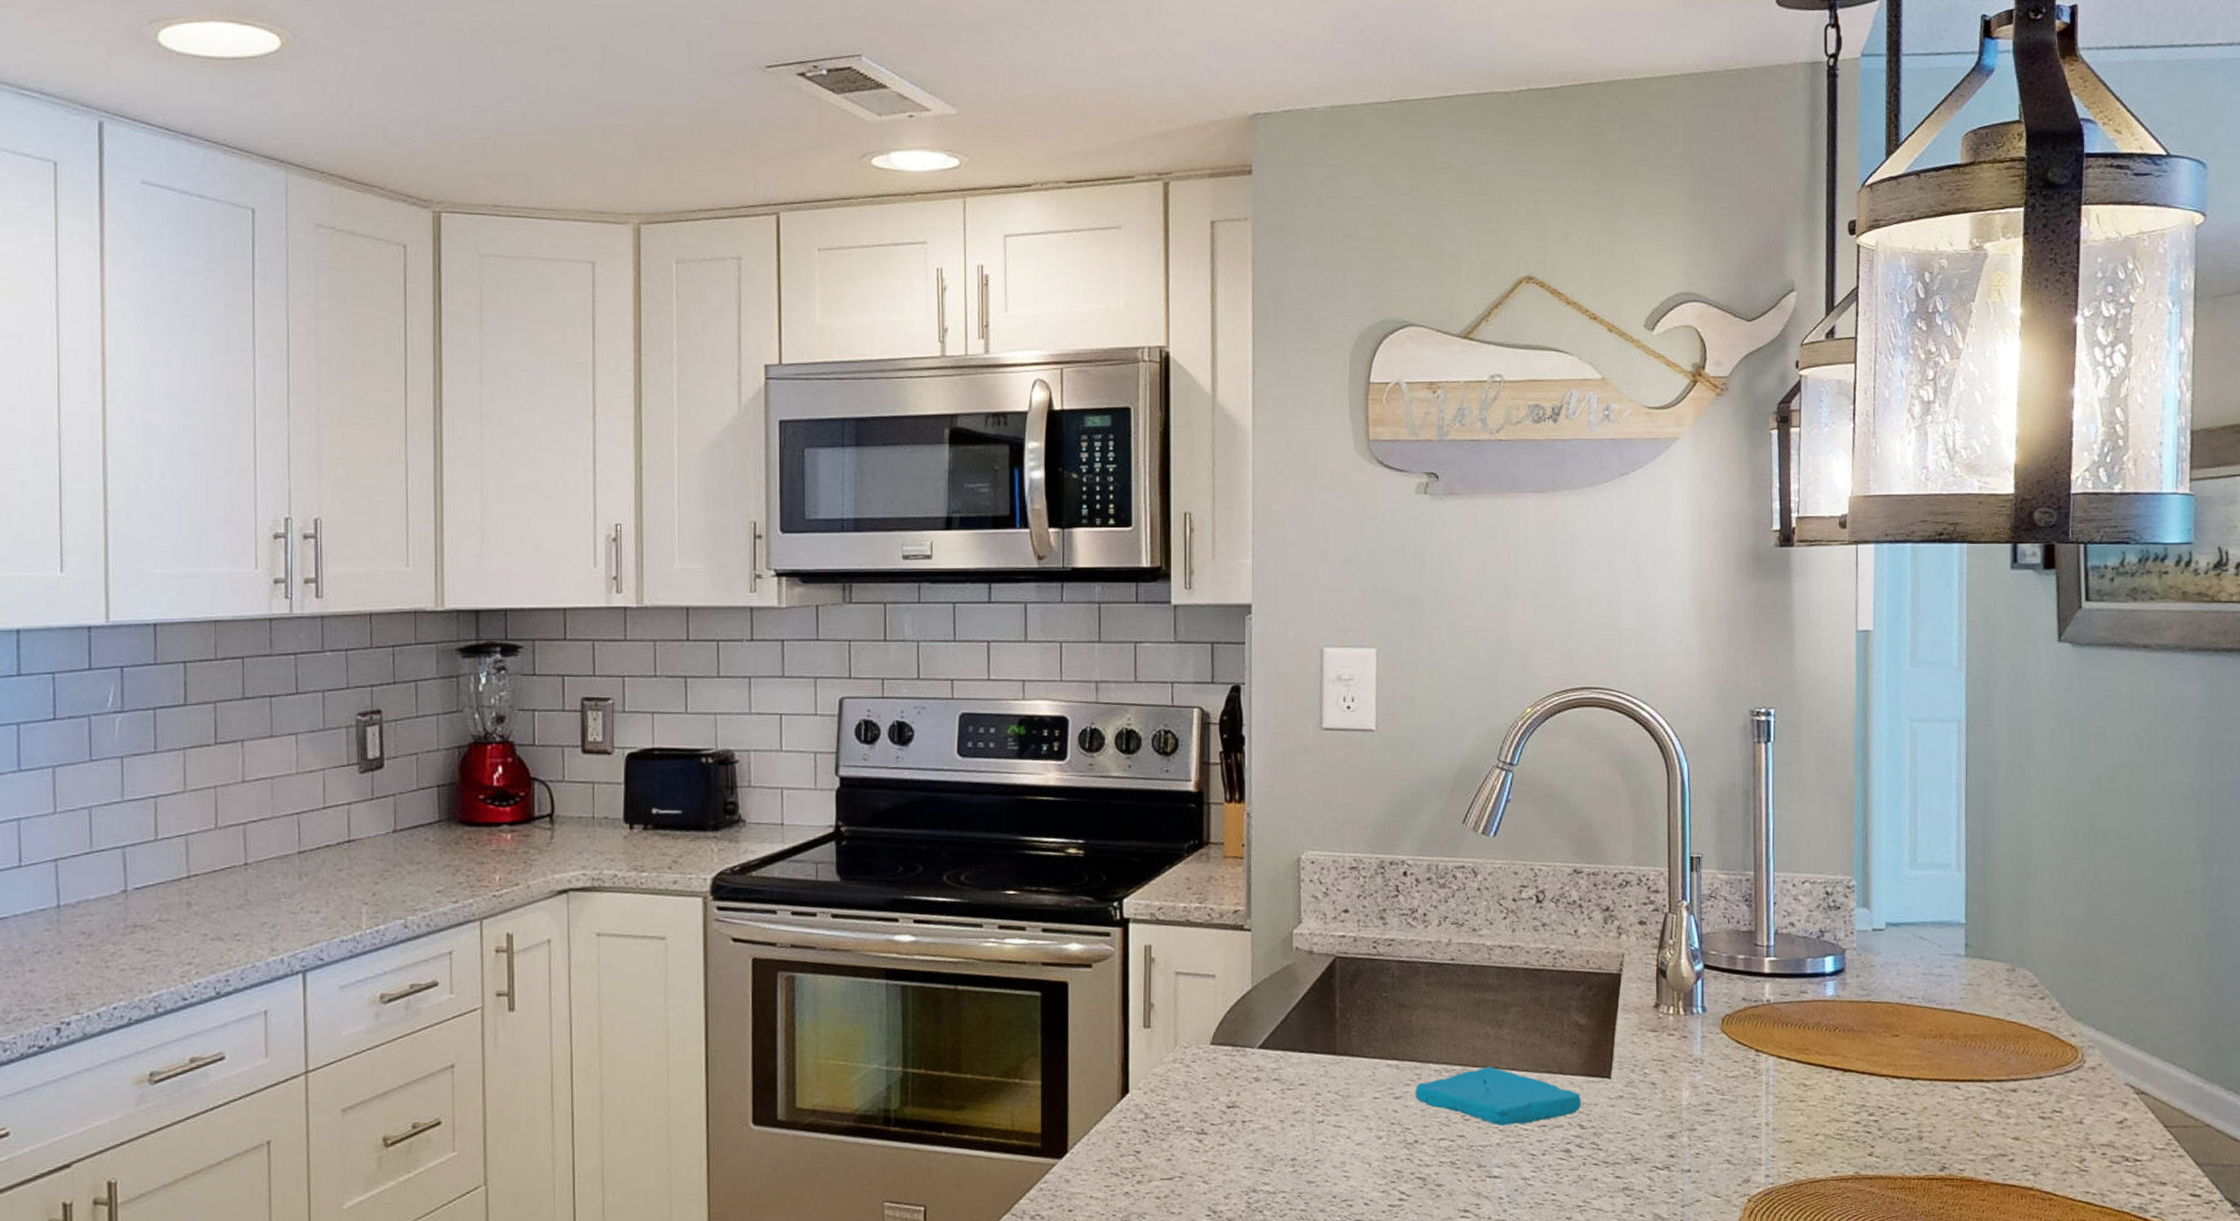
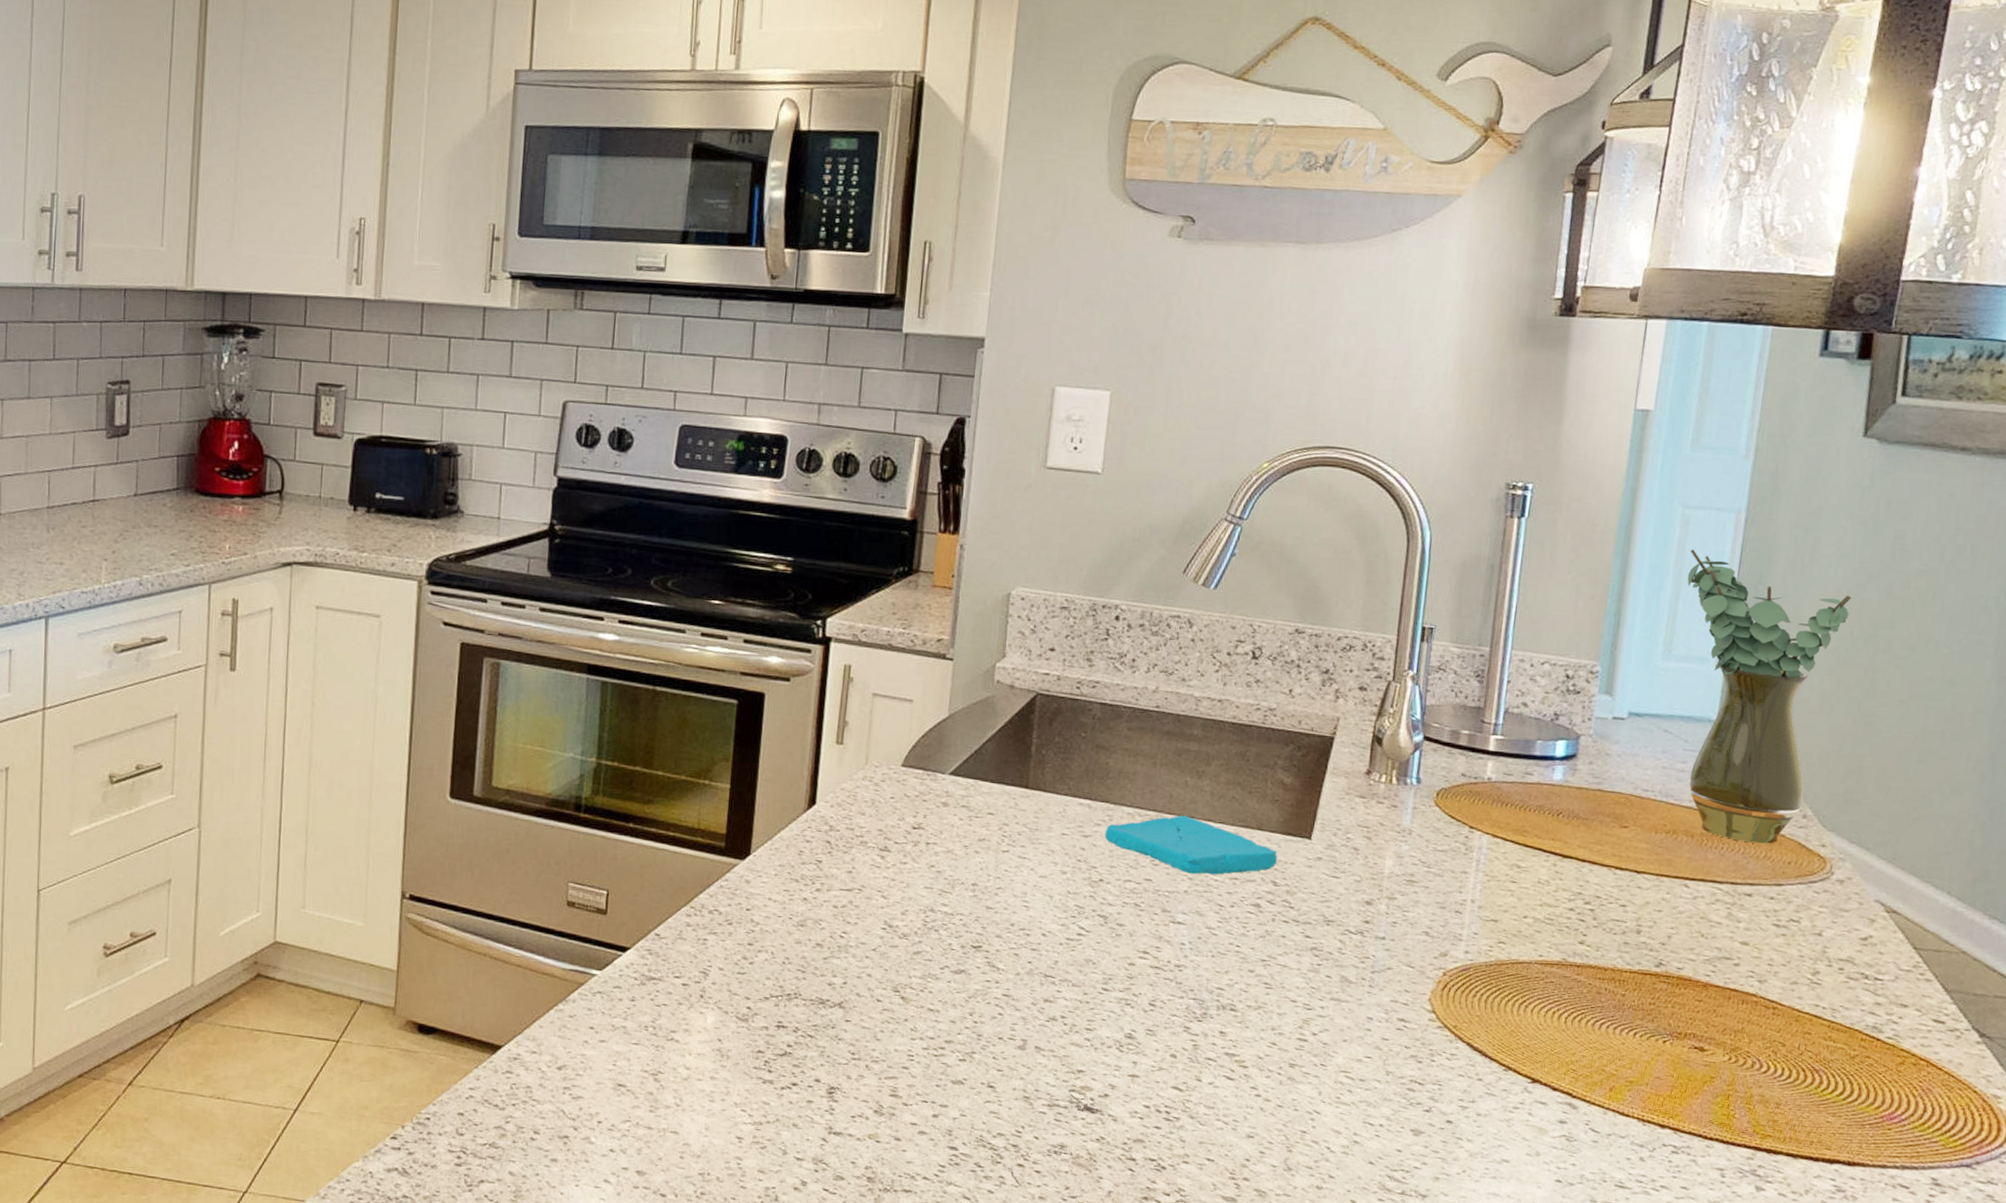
vase: none [1921,760,2067,1039] -> present [1687,549,1852,844]

